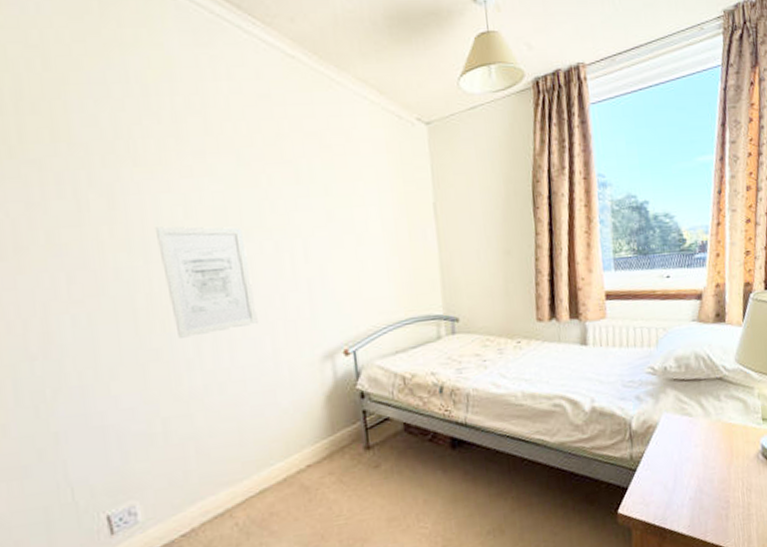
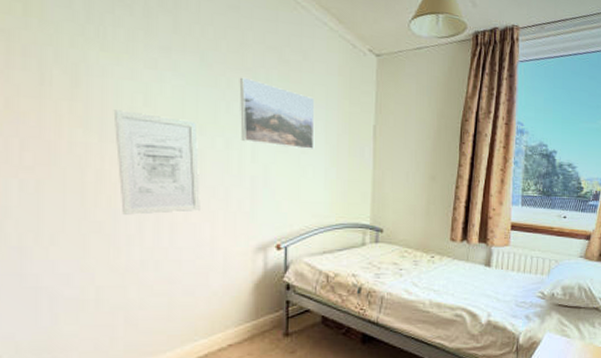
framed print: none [280,171,371,242] -> present [239,77,315,151]

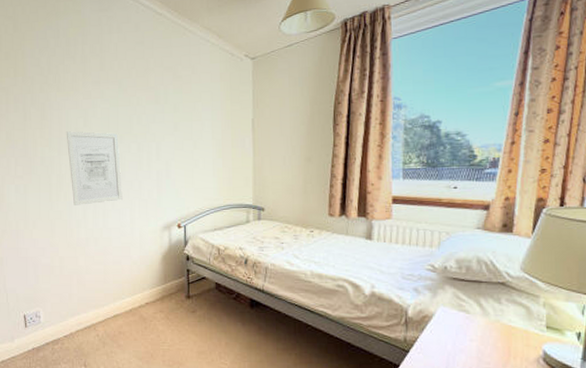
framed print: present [239,77,315,151] -> none [145,95,204,146]

